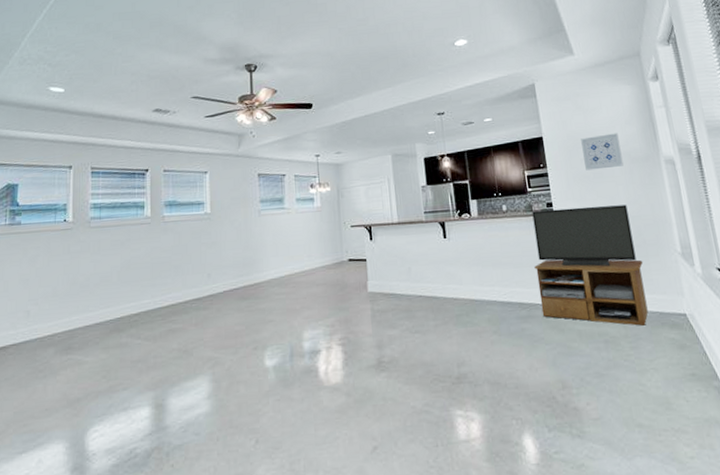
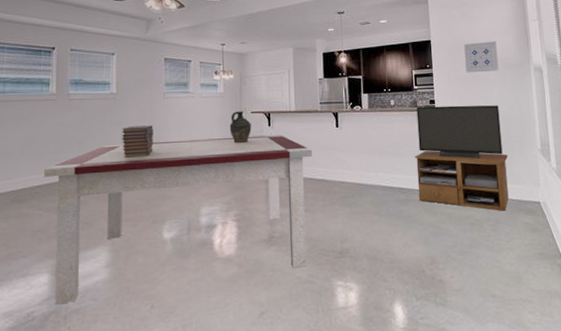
dining table: none [141,249,422,440] -> present [43,135,313,305]
book stack: none [218,245,251,280] -> present [122,125,153,157]
ceramic jug: none [329,225,352,261] -> present [229,111,251,144]

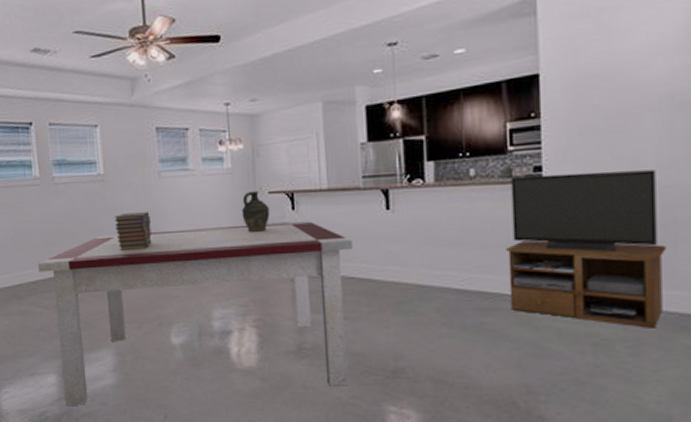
wall art: present [464,41,499,73] -> none [598,65,660,122]

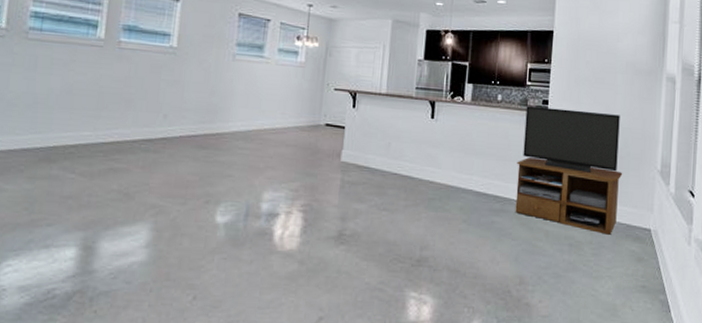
dining table: present [37,221,354,407] -> none [80,106,401,284]
book stack: present [115,212,152,250] -> none [177,88,217,126]
ceramic jug: present [241,191,270,233] -> none [307,86,333,124]

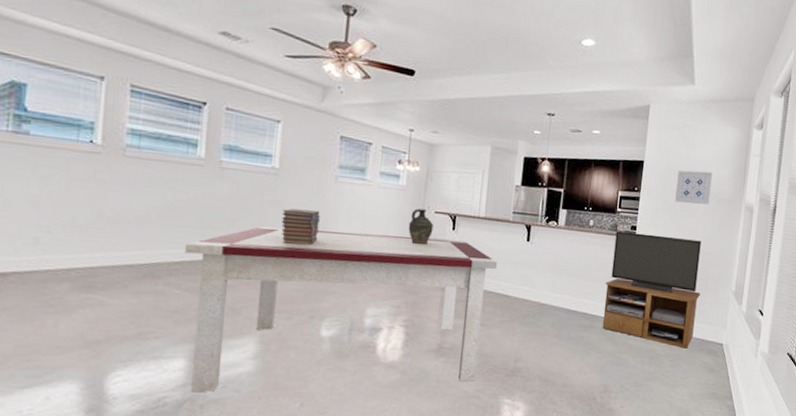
dining table: none [80,106,401,284] -> present [184,226,498,393]
book stack: none [177,88,217,126] -> present [281,208,320,245]
ceramic jug: none [307,86,333,124] -> present [408,208,434,245]
wall art: none [589,40,628,76] -> present [675,170,713,205]

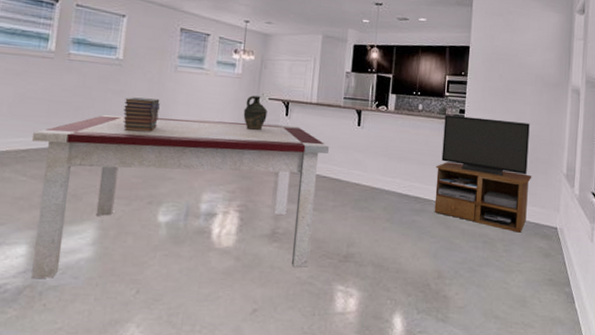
wall art: present [675,170,713,205] -> none [502,54,538,88]

